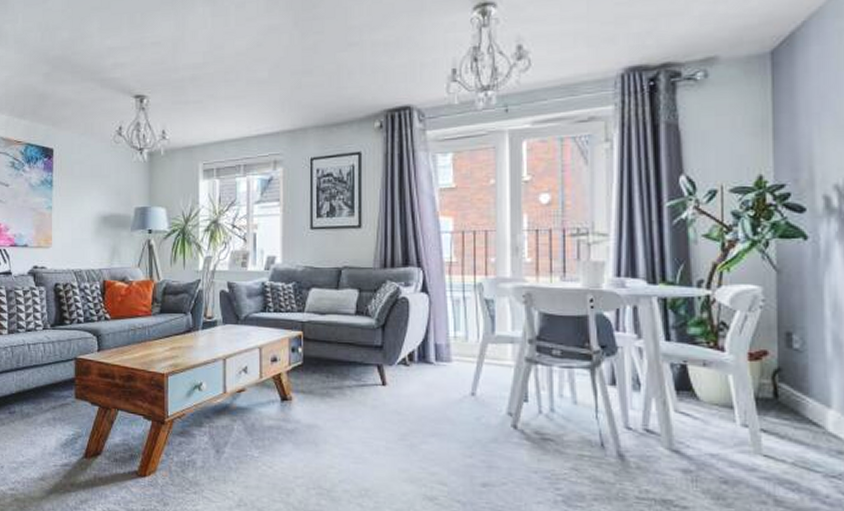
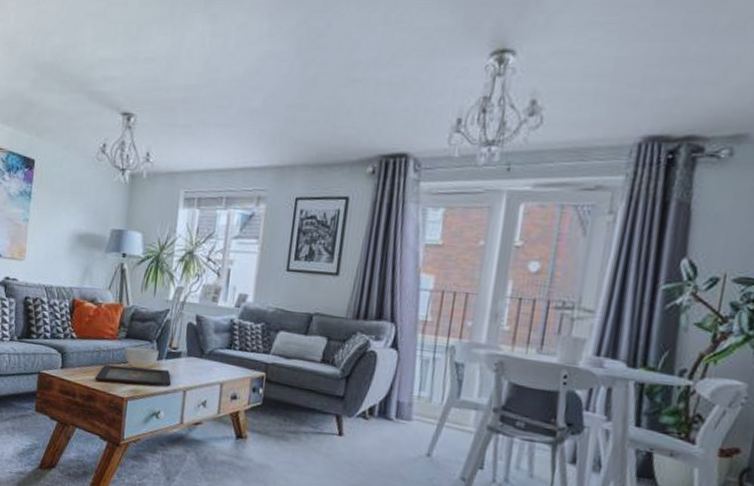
icon panel: none [132,340,210,360] -> present [94,364,172,387]
bowl: none [159,320,194,342] -> present [124,346,159,369]

